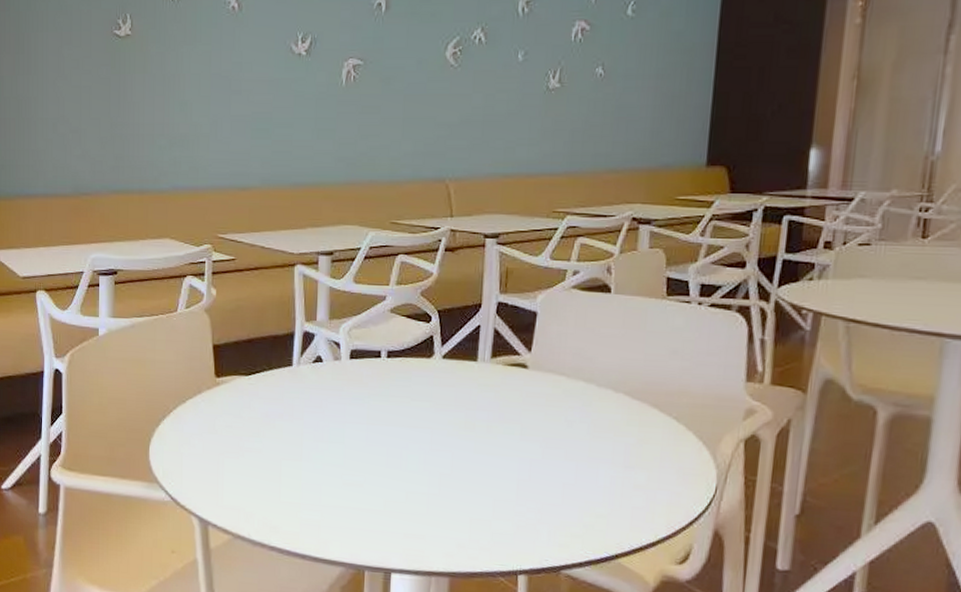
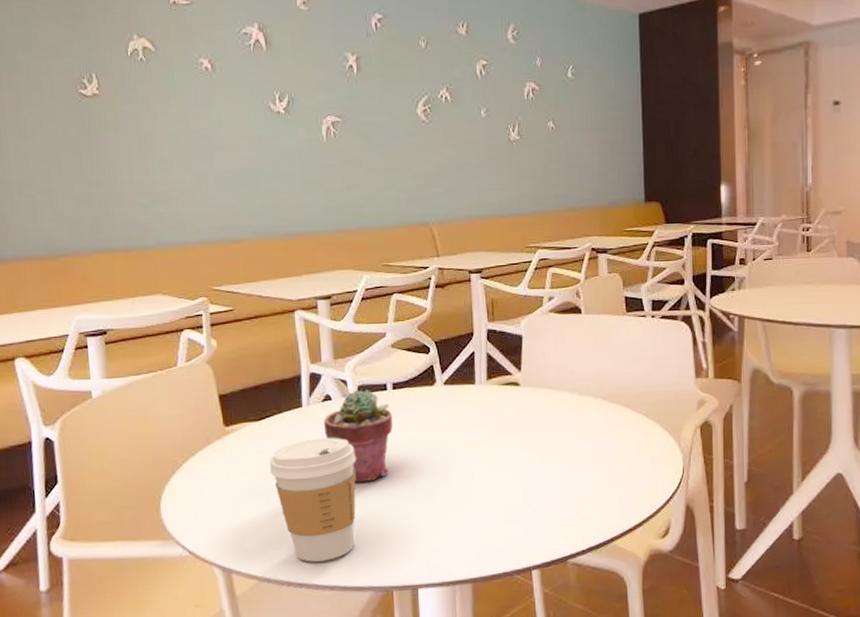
coffee cup: none [254,400,341,528] -> present [269,437,356,562]
potted succulent: none [311,354,384,452] -> present [323,390,393,483]

